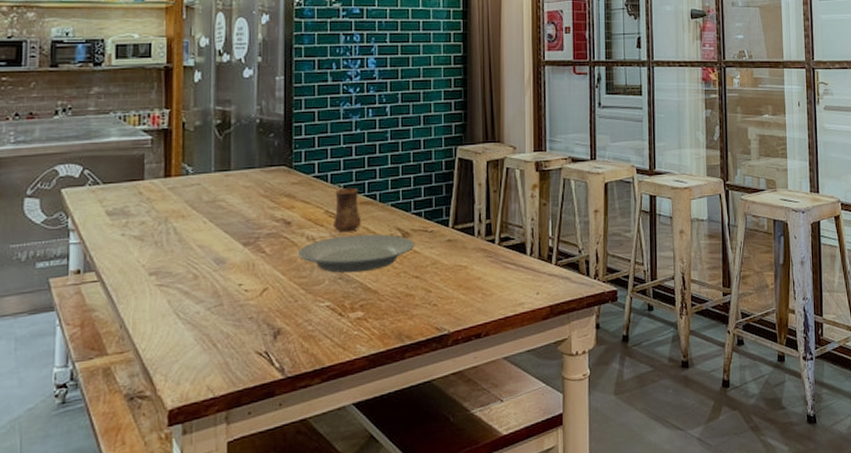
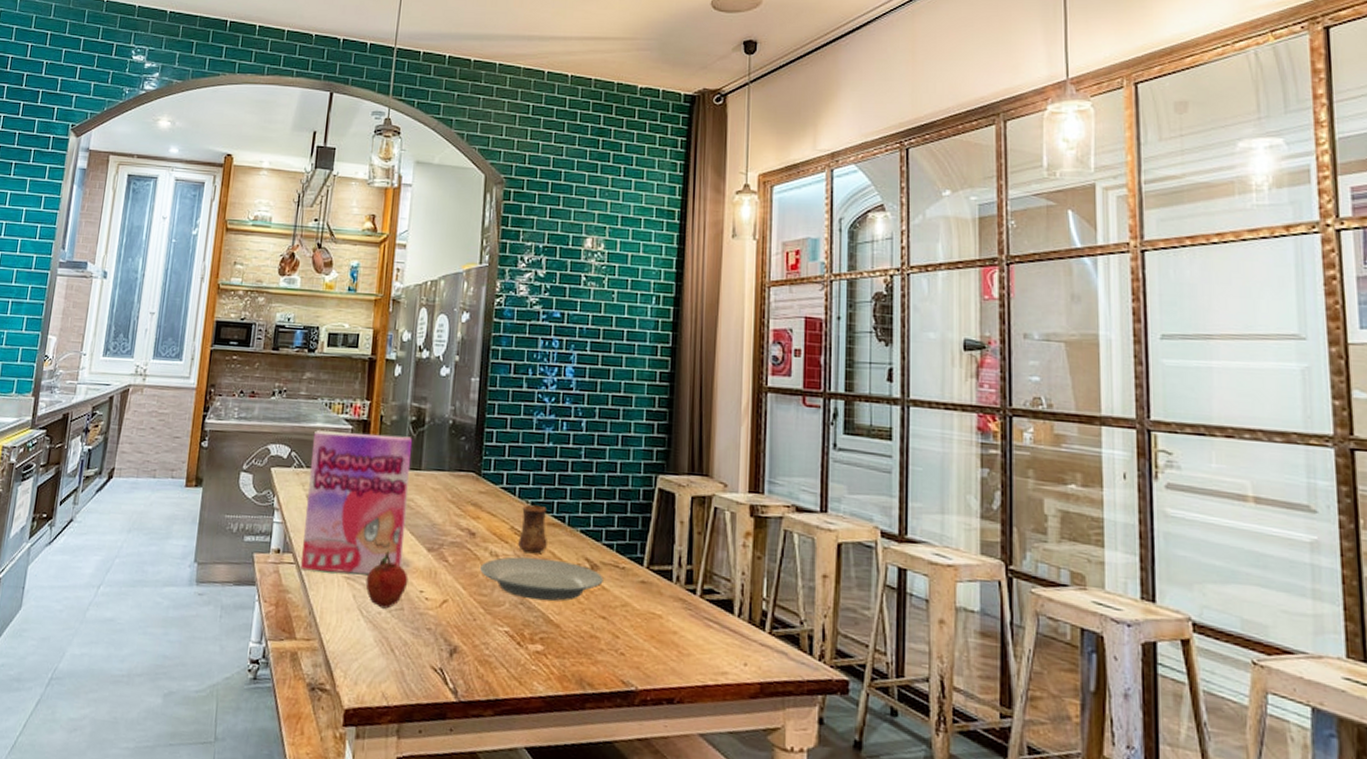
cereal box: none [106,140,220,286] -> present [301,430,413,574]
fruit: none [180,251,226,308] -> present [365,550,409,609]

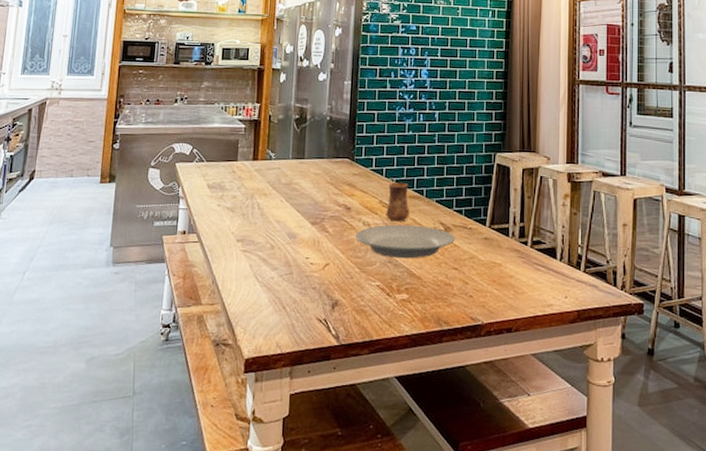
cereal box: present [301,430,413,574] -> none [204,130,297,248]
fruit: present [365,550,409,609] -> none [260,226,296,274]

